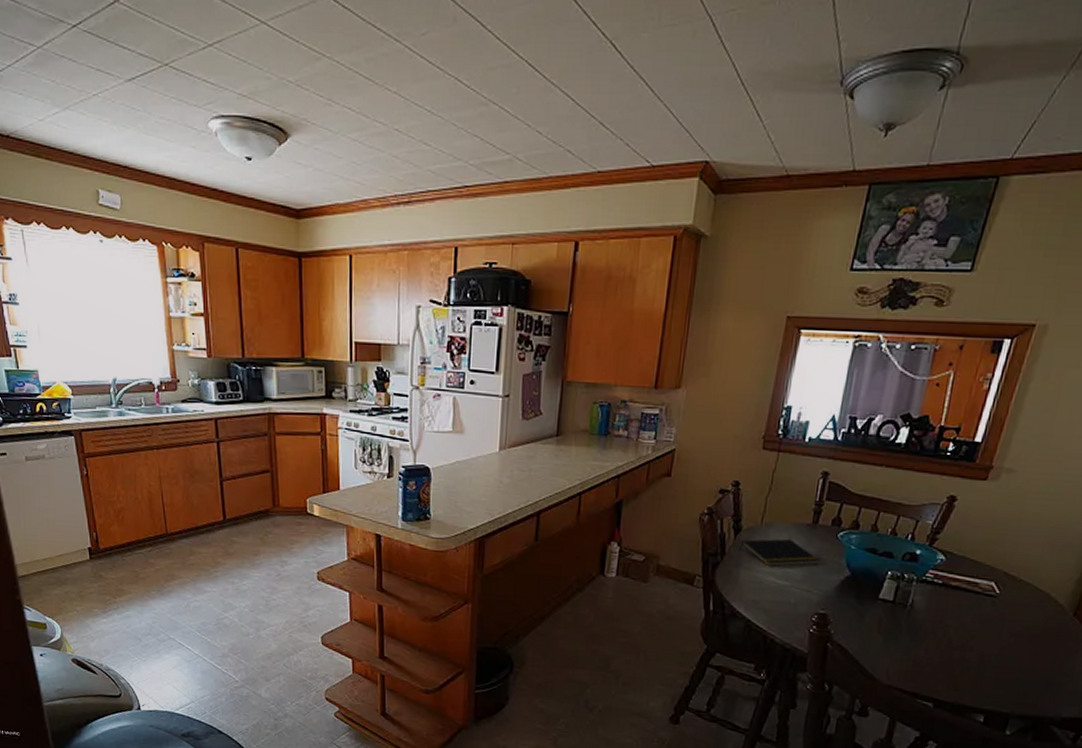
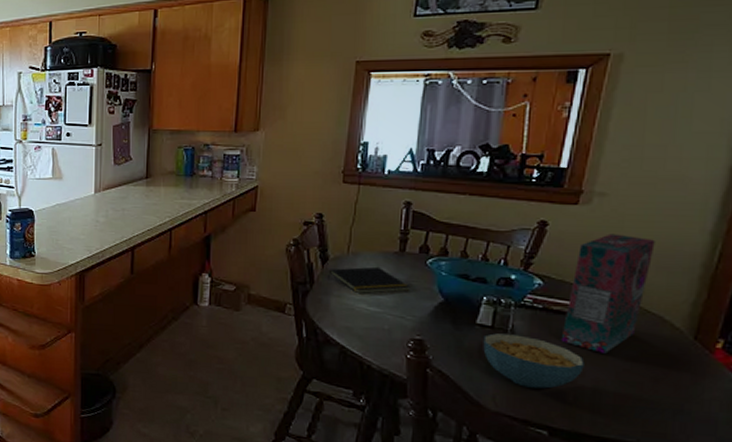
cereal bowl: none [882,608,974,663] -> present [483,333,585,389]
cereal box: none [955,510,1052,629] -> present [560,233,655,354]

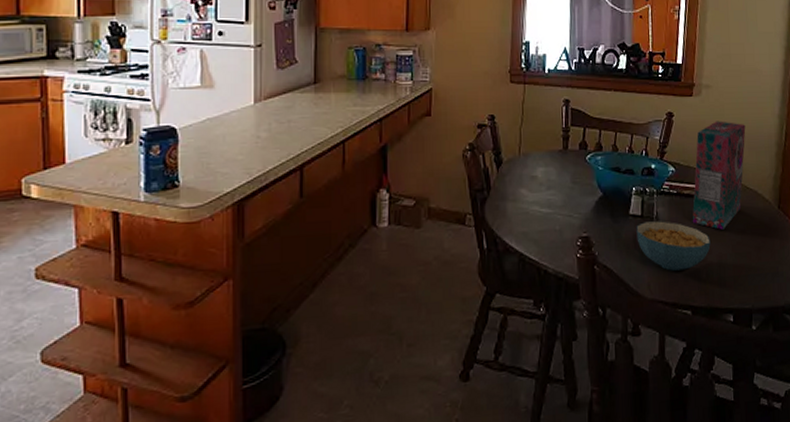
notepad: present [328,266,411,294] -> none [503,166,575,197]

